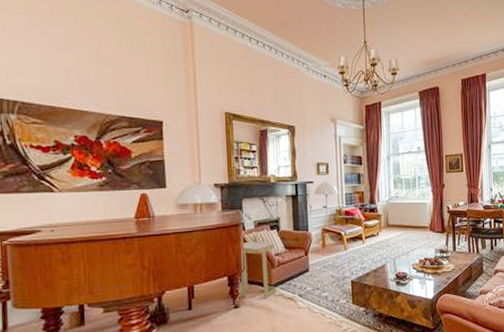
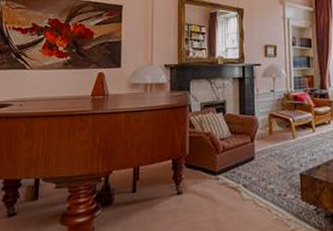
side table: present [237,241,277,298] -> none [180,123,221,186]

